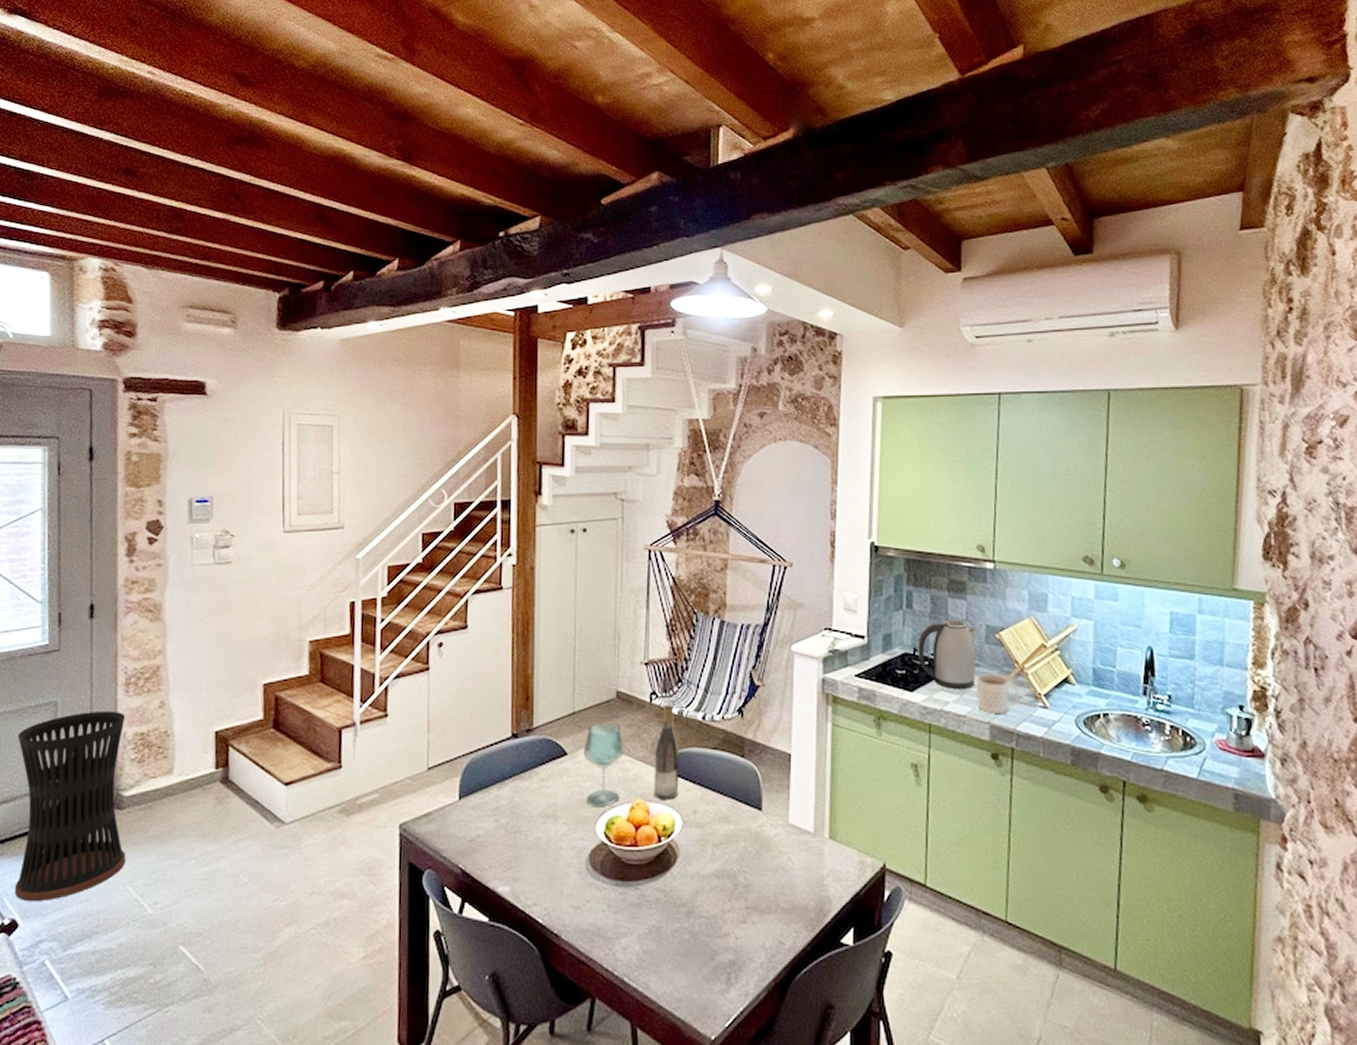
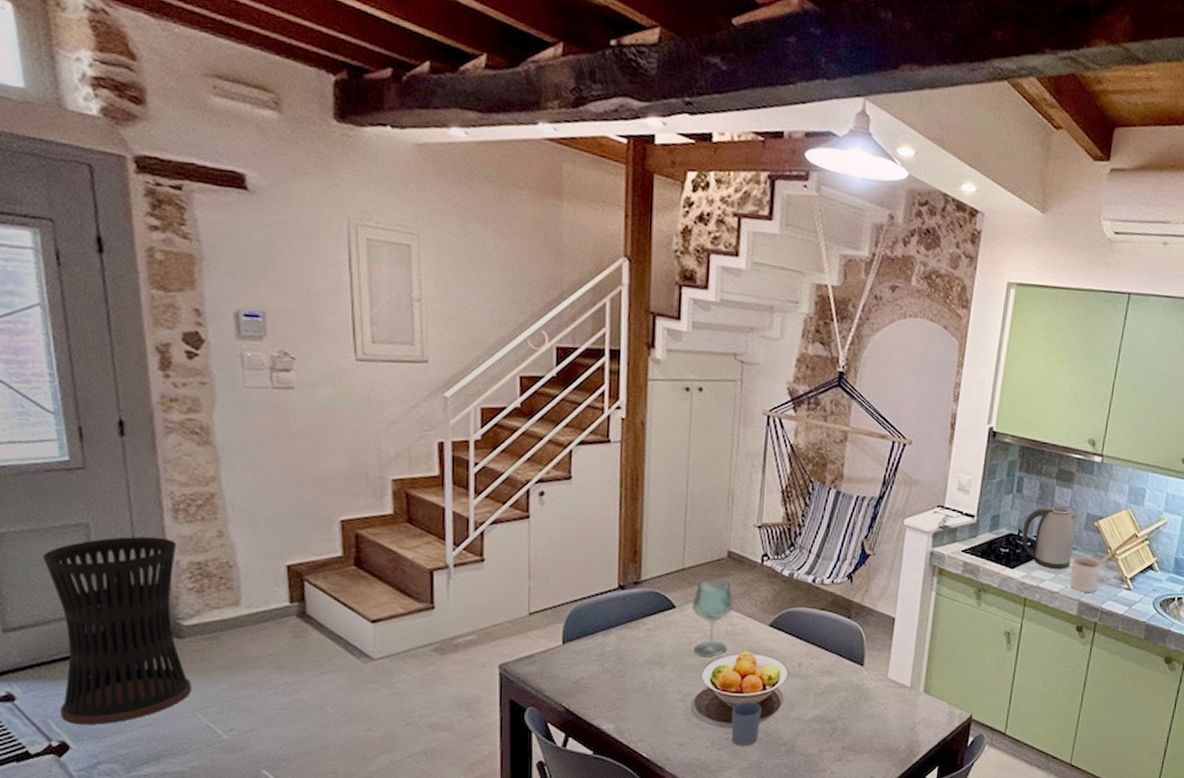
mug: none [627,856,658,909] -> present [731,702,762,747]
wine bottle: present [654,704,679,800] -> none [761,566,788,654]

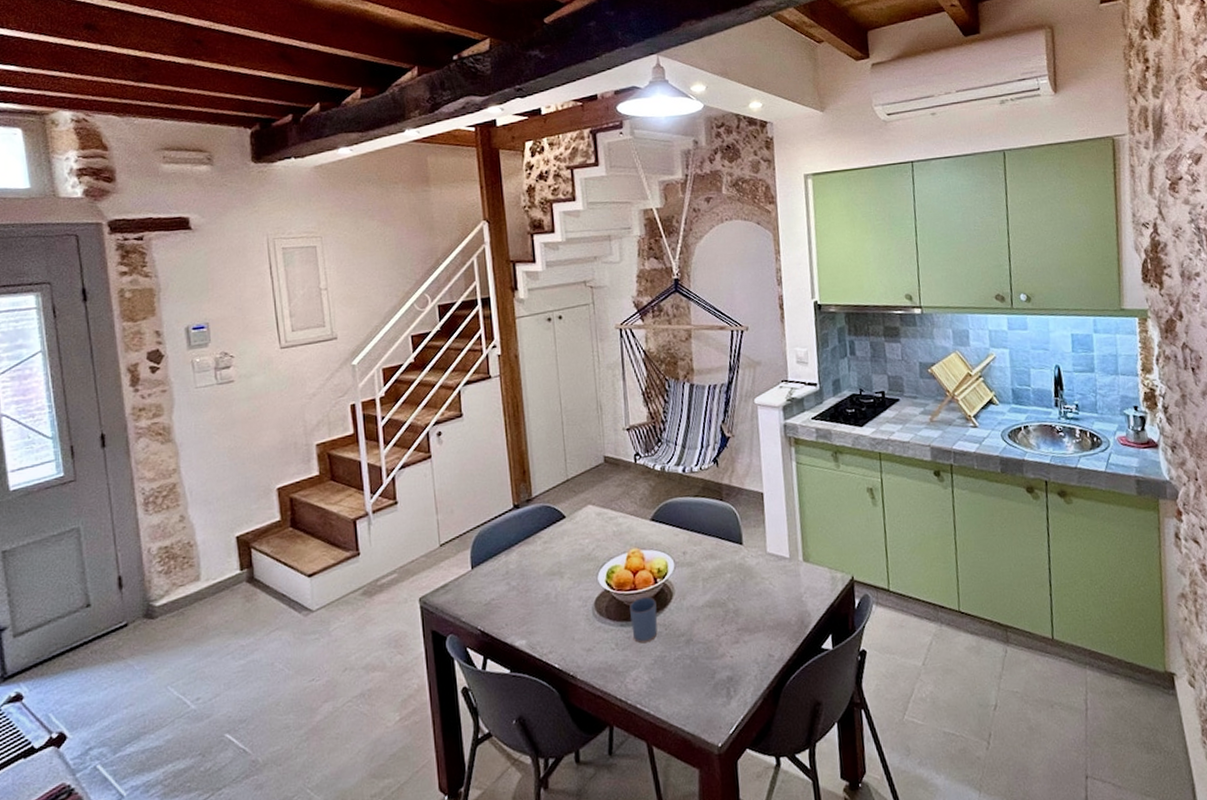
umbrella stand: present [42,536,192,724] -> none [44,529,164,714]
wine glass: present [692,580,734,658] -> none [580,485,617,561]
kettle: present [1021,506,1078,569] -> none [863,360,915,421]
mug: present [1069,556,1109,594] -> none [916,403,953,438]

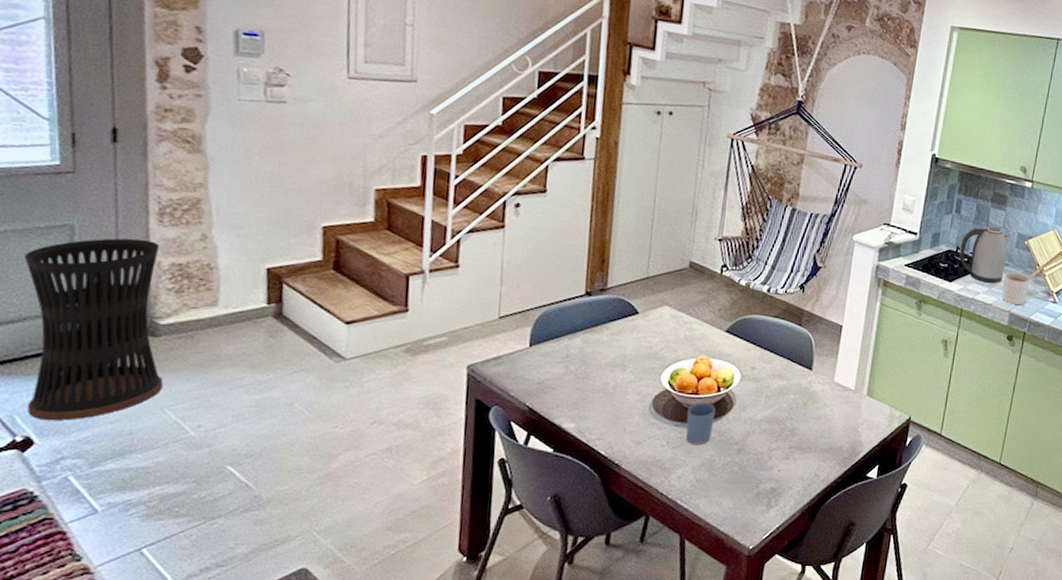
umbrella stand: none [44,529,164,714] -> present [23,238,163,420]
kettle: none [863,360,915,421] -> present [959,226,1010,283]
mug: none [916,403,953,438] -> present [1001,272,1037,306]

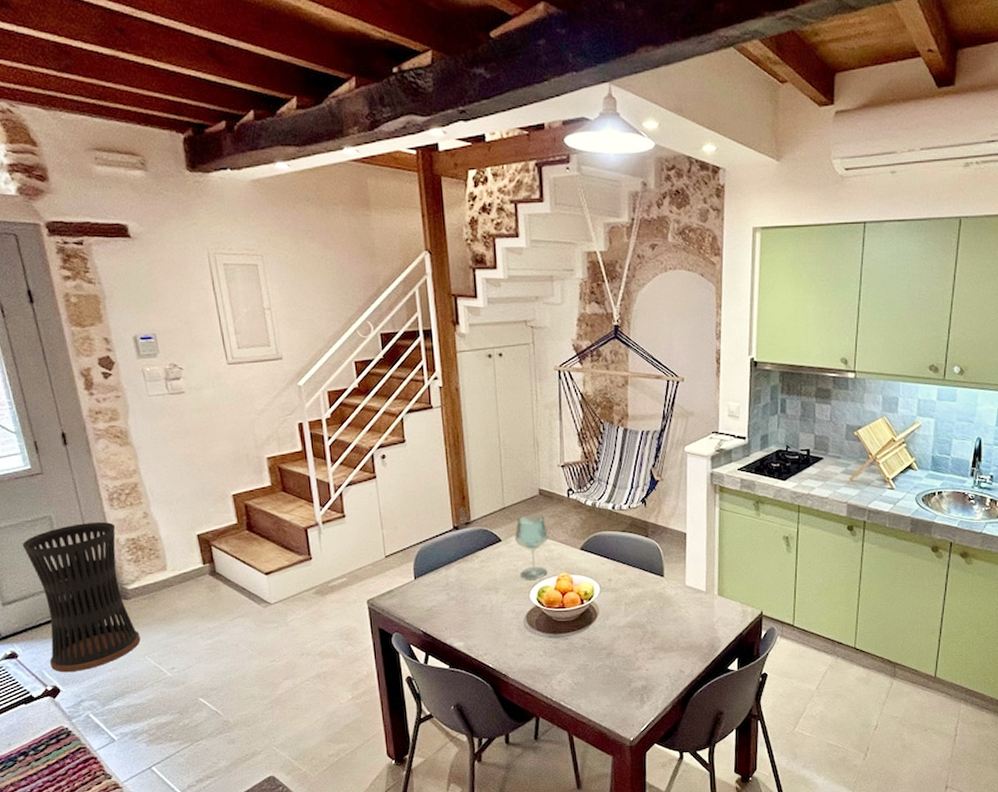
wine glass: none [654,288,694,361] -> present [515,515,549,581]
mug: present [686,403,716,445] -> none [558,615,582,653]
kettle: present [959,226,1010,283] -> none [790,421,839,477]
mug: present [1001,272,1037,306] -> none [837,464,872,496]

